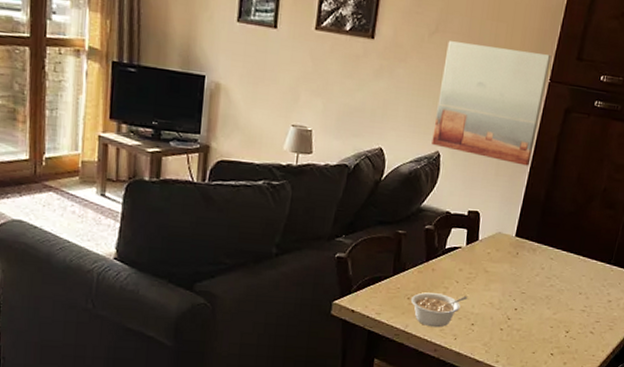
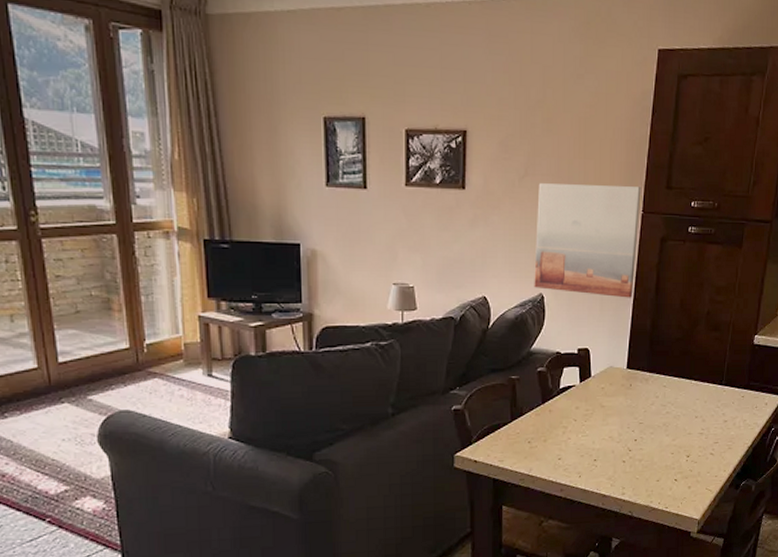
legume: present [410,292,468,328] -> none [531,434,587,468]

